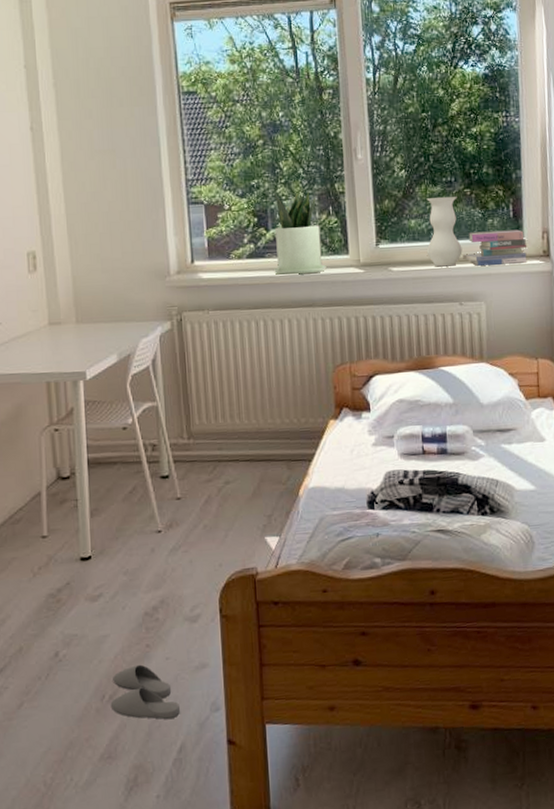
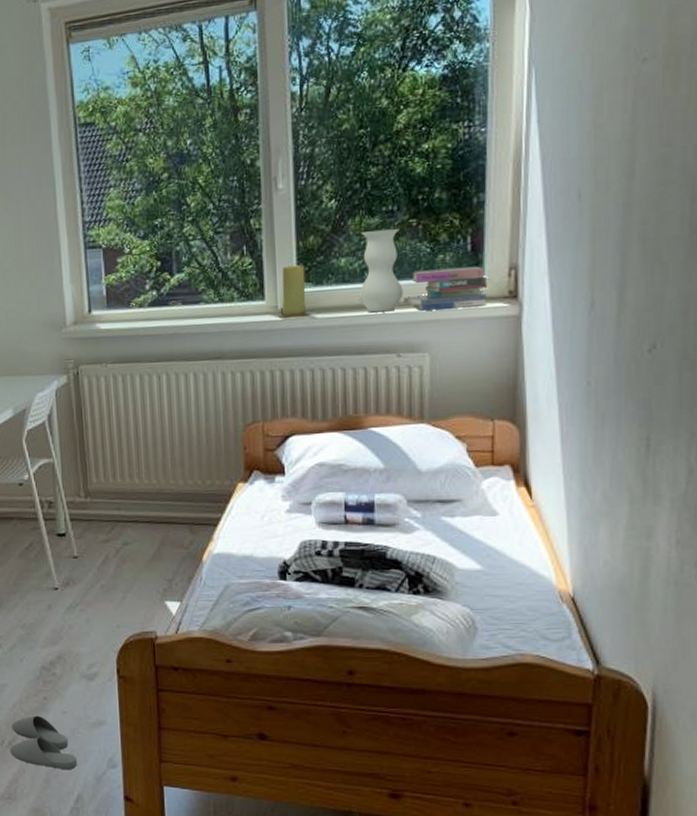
planter: present [273,191,328,276] -> none [177,229,240,325]
candle: none [361,224,386,271] -> present [278,264,309,318]

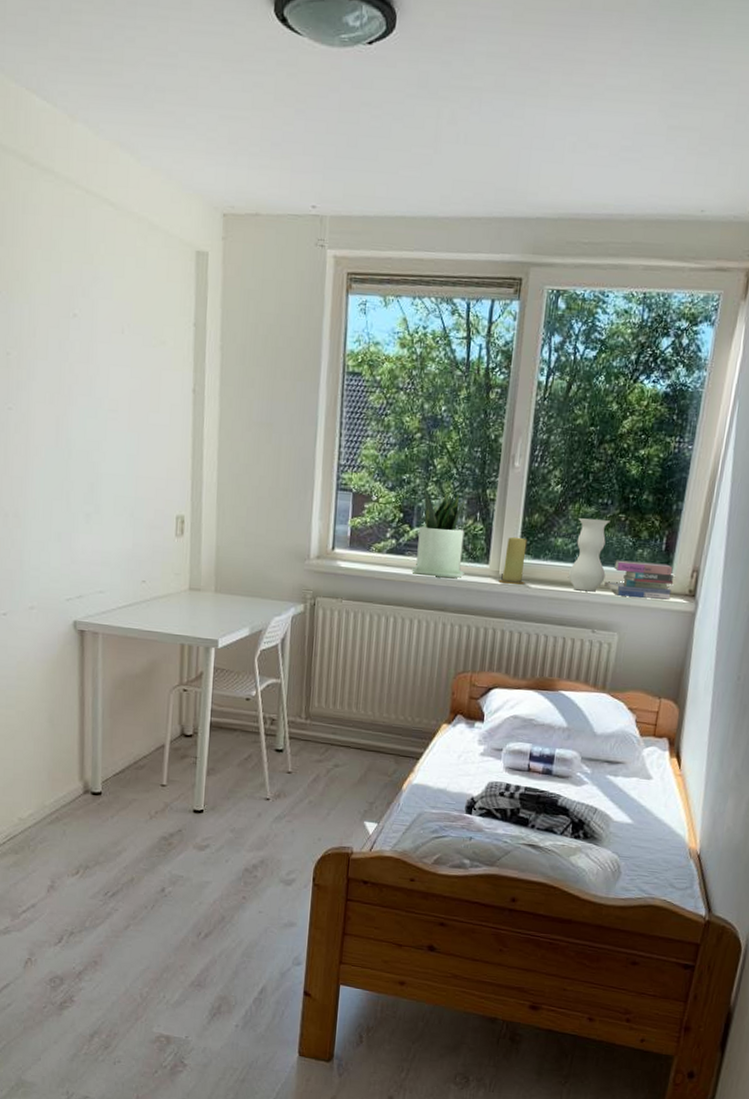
slippers: present [9,715,77,769] -> none [205,912,266,964]
planter: none [177,229,240,325] -> present [410,492,466,579]

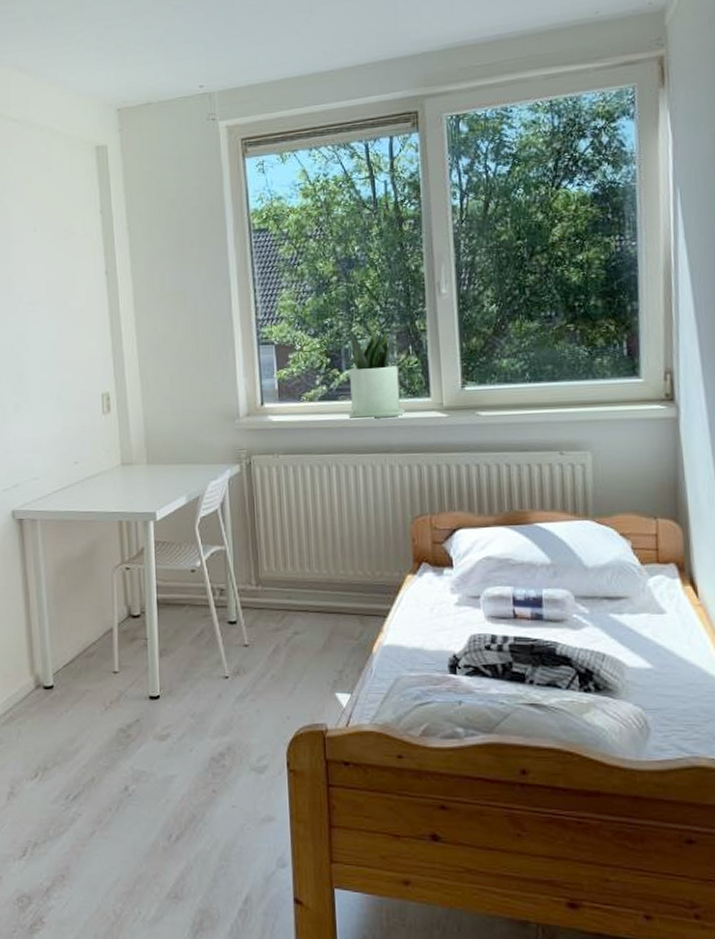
candle: present [498,536,527,585] -> none [444,364,473,415]
vase: present [568,518,611,592] -> none [520,333,564,412]
books: present [604,560,674,600] -> none [564,369,645,411]

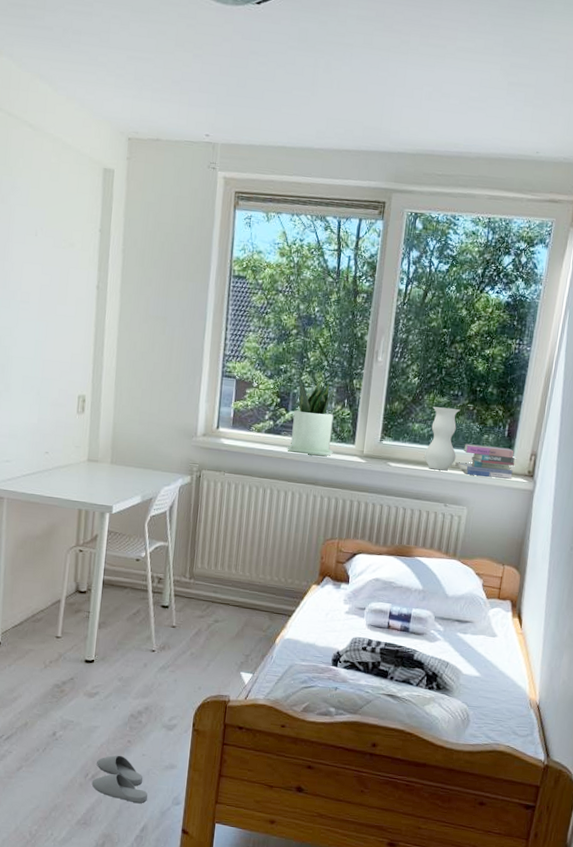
slippers: none [177,809,246,868] -> present [91,755,148,803]
vase: none [520,333,564,412] -> present [423,407,461,471]
books: none [564,369,645,411] -> present [455,443,515,479]

